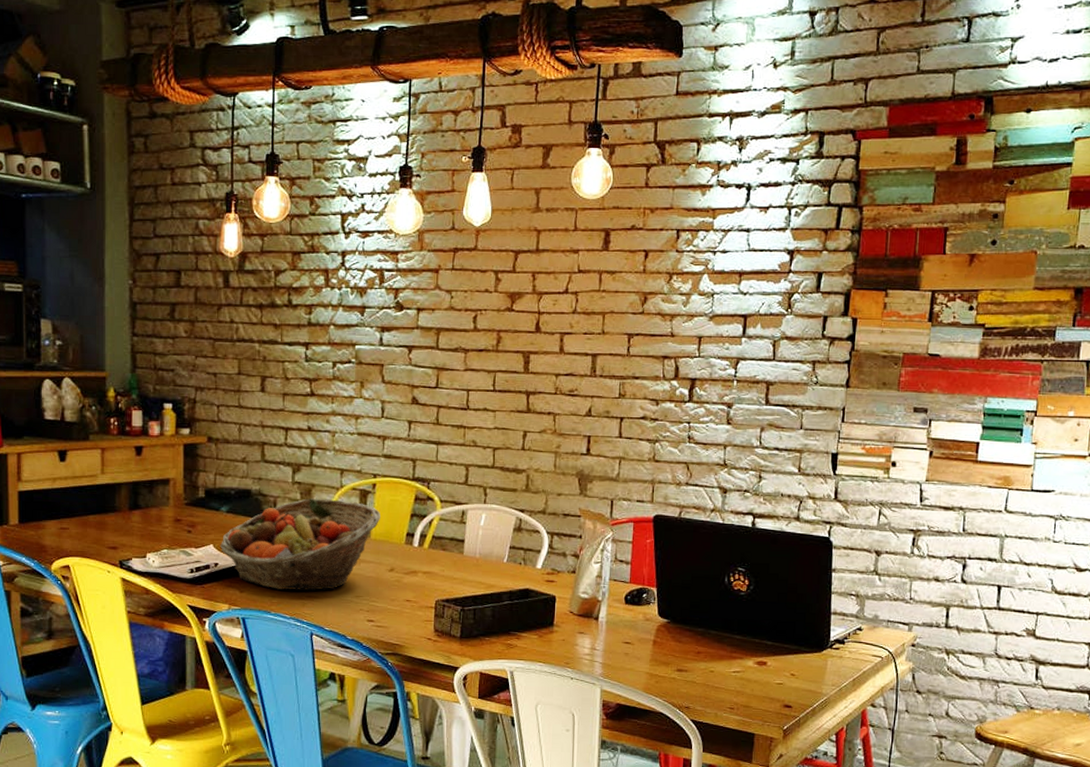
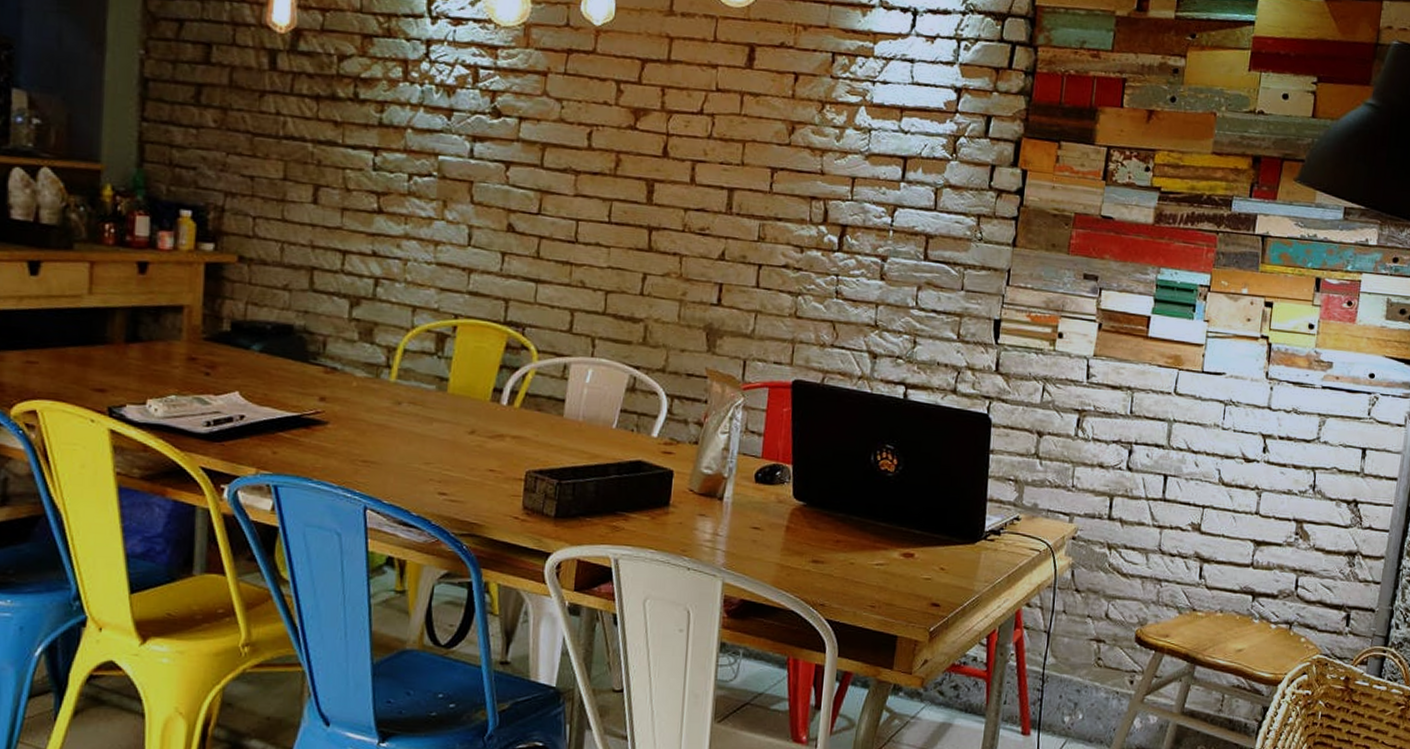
fruit basket: present [220,498,380,591] -> none [248,340,461,455]

